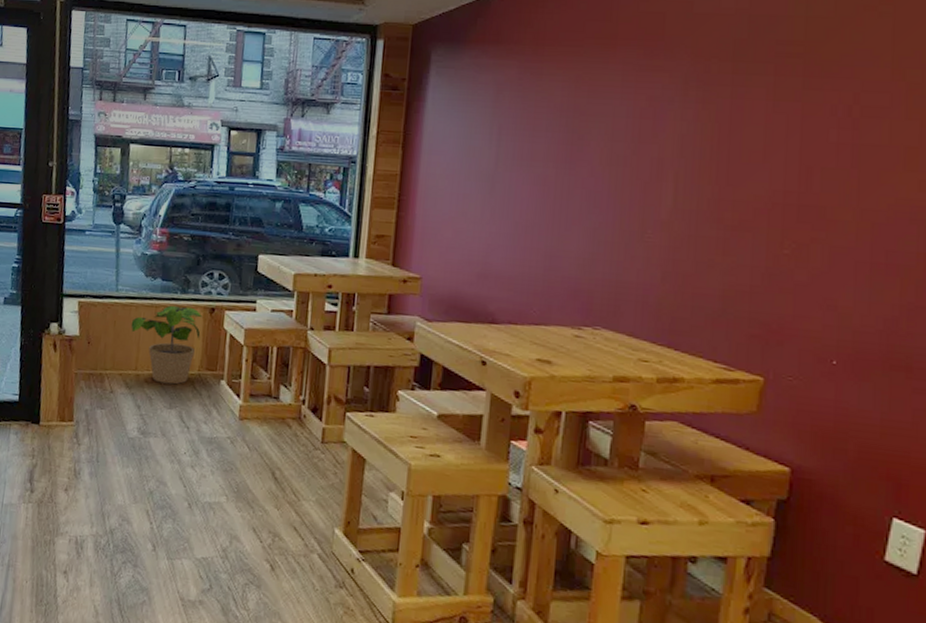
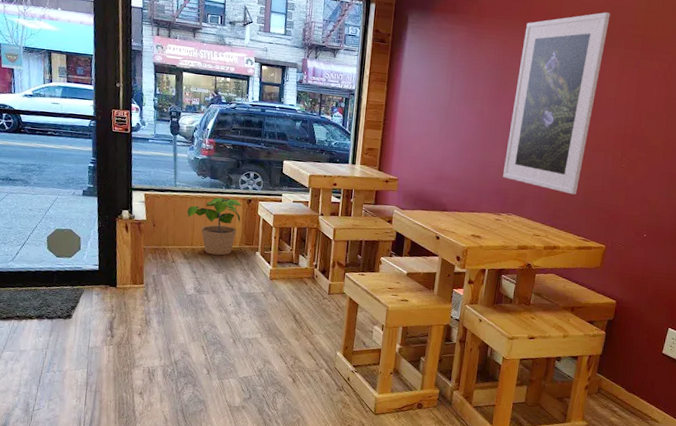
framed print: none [582,24,746,298] -> present [502,12,611,195]

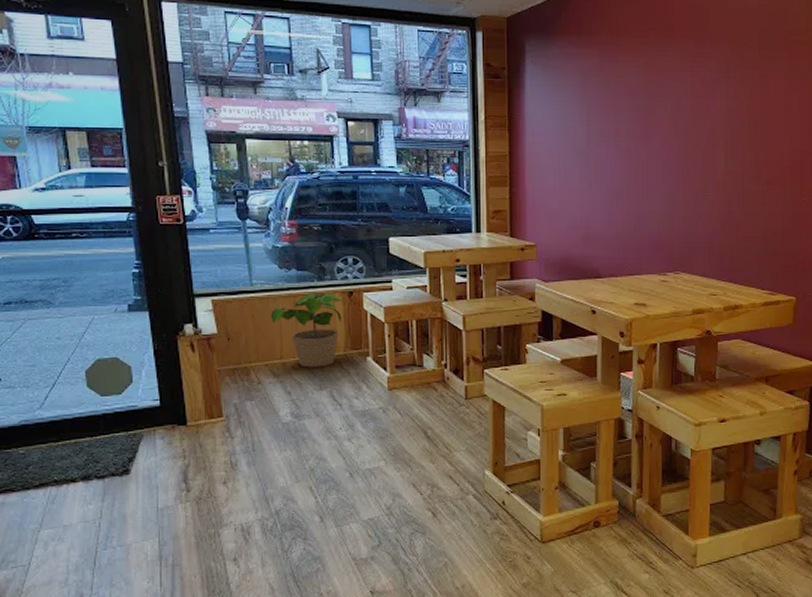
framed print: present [502,12,611,195] -> none [663,18,767,240]

